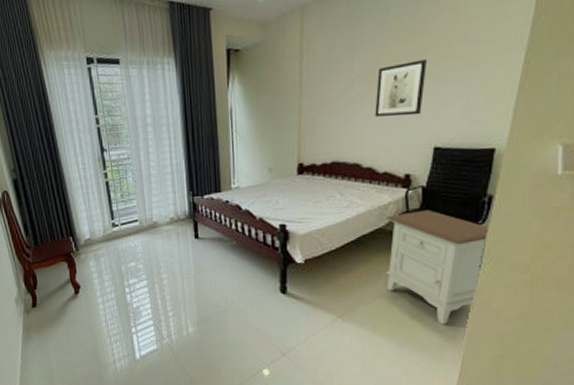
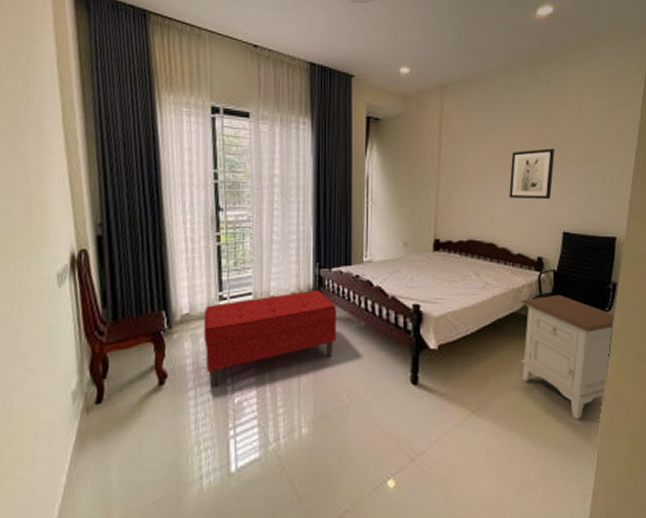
bench: none [102,215,213,296] -> present [203,290,338,388]

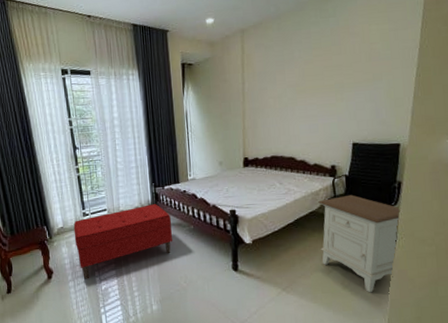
wall art: present [509,148,555,200] -> none [304,73,343,119]

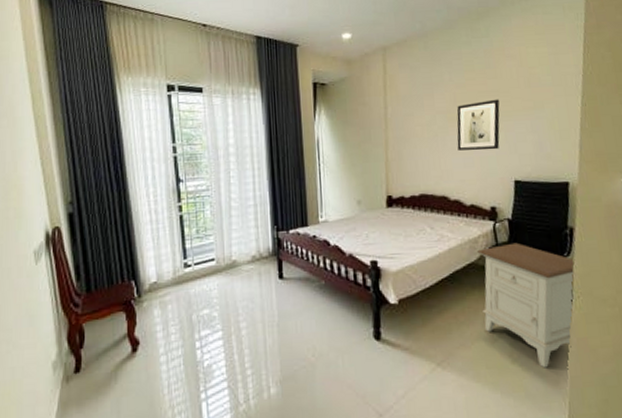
bench: present [73,204,173,279] -> none [170,252,299,353]
wall art: none [304,73,343,119] -> present [456,99,500,151]

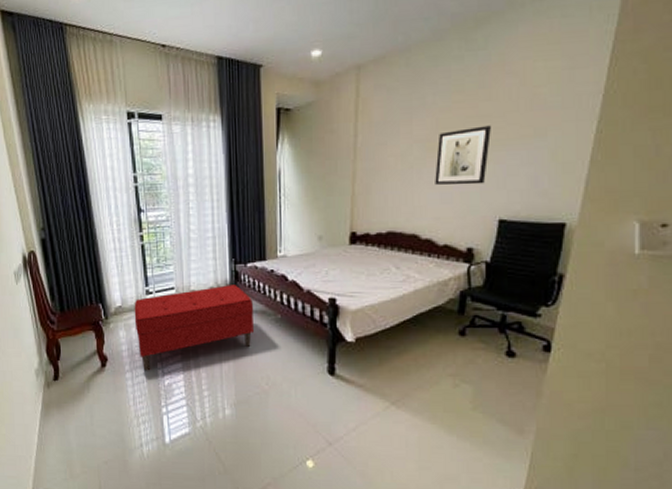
bench: none [170,252,299,353] -> present [134,285,255,371]
nightstand: present [477,242,576,368] -> none [446,287,561,418]

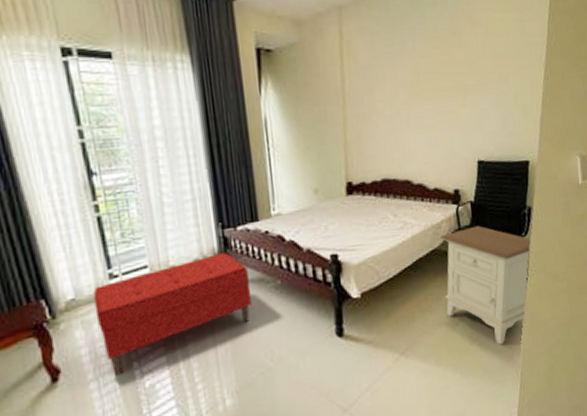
wall art: present [435,125,491,185] -> none [420,71,465,130]
nightstand: none [446,287,561,418] -> present [440,225,532,345]

